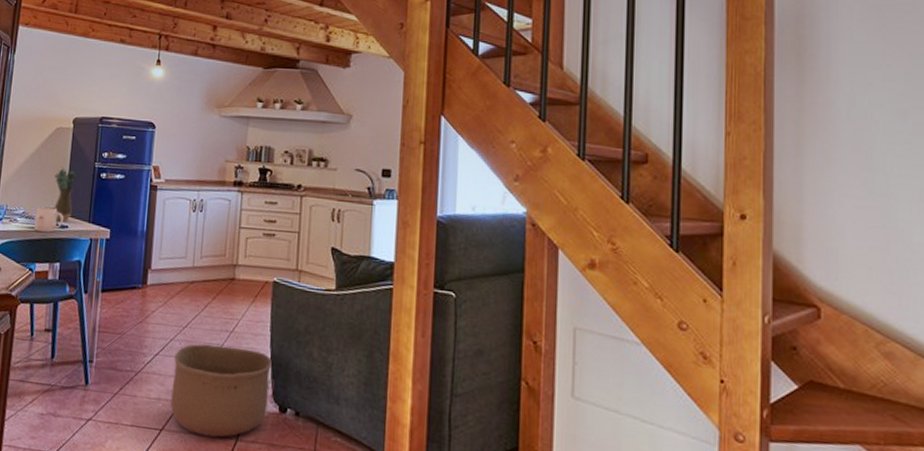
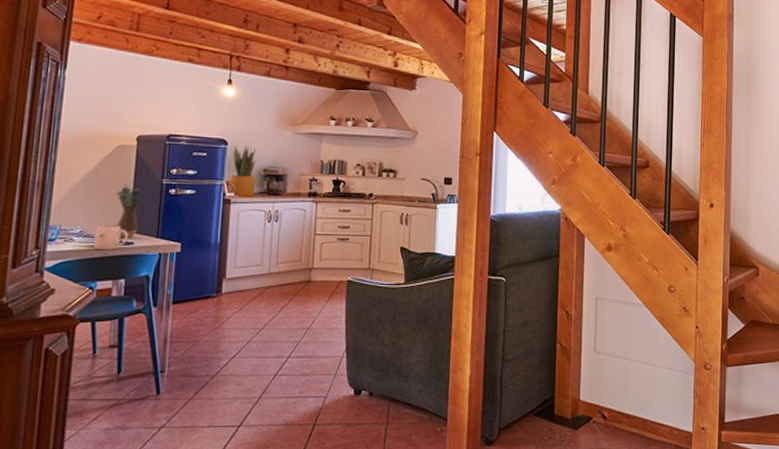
planter: none [156,129,183,185] -> present [229,146,257,198]
basket: present [170,344,272,437] -> none [248,342,347,425]
coffee maker: none [183,151,214,184] -> present [258,166,288,196]

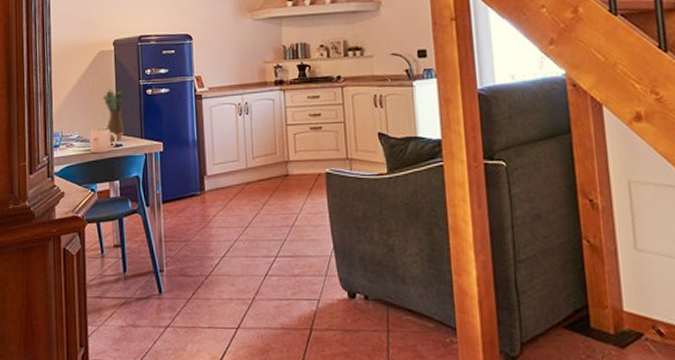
planter: present [229,146,257,198] -> none [196,38,223,93]
coffee maker: present [258,166,288,196] -> none [226,56,254,88]

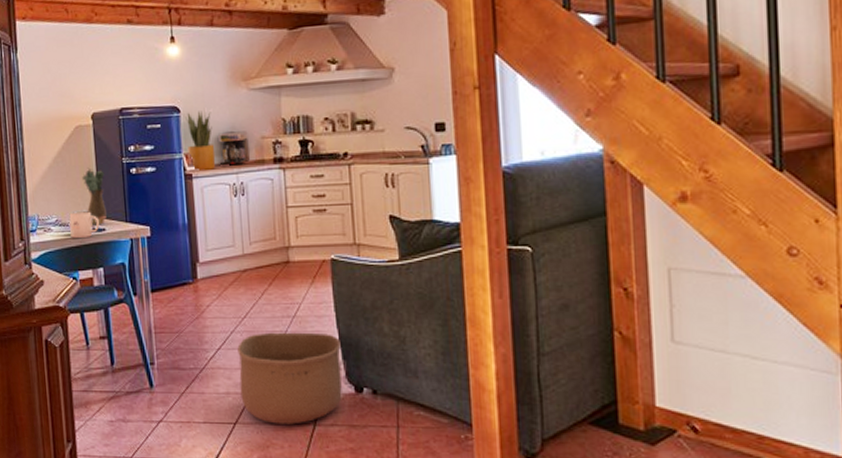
planter: none [196,38,223,93] -> present [184,111,216,172]
coffee maker: none [226,56,254,88] -> present [218,131,250,166]
basket: none [240,241,337,329] -> present [237,332,342,425]

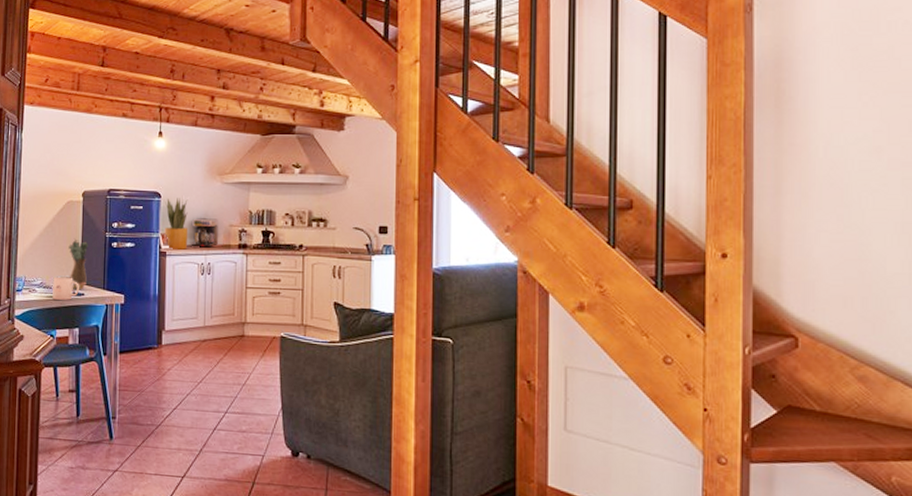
basket: present [237,332,342,425] -> none [190,397,283,481]

